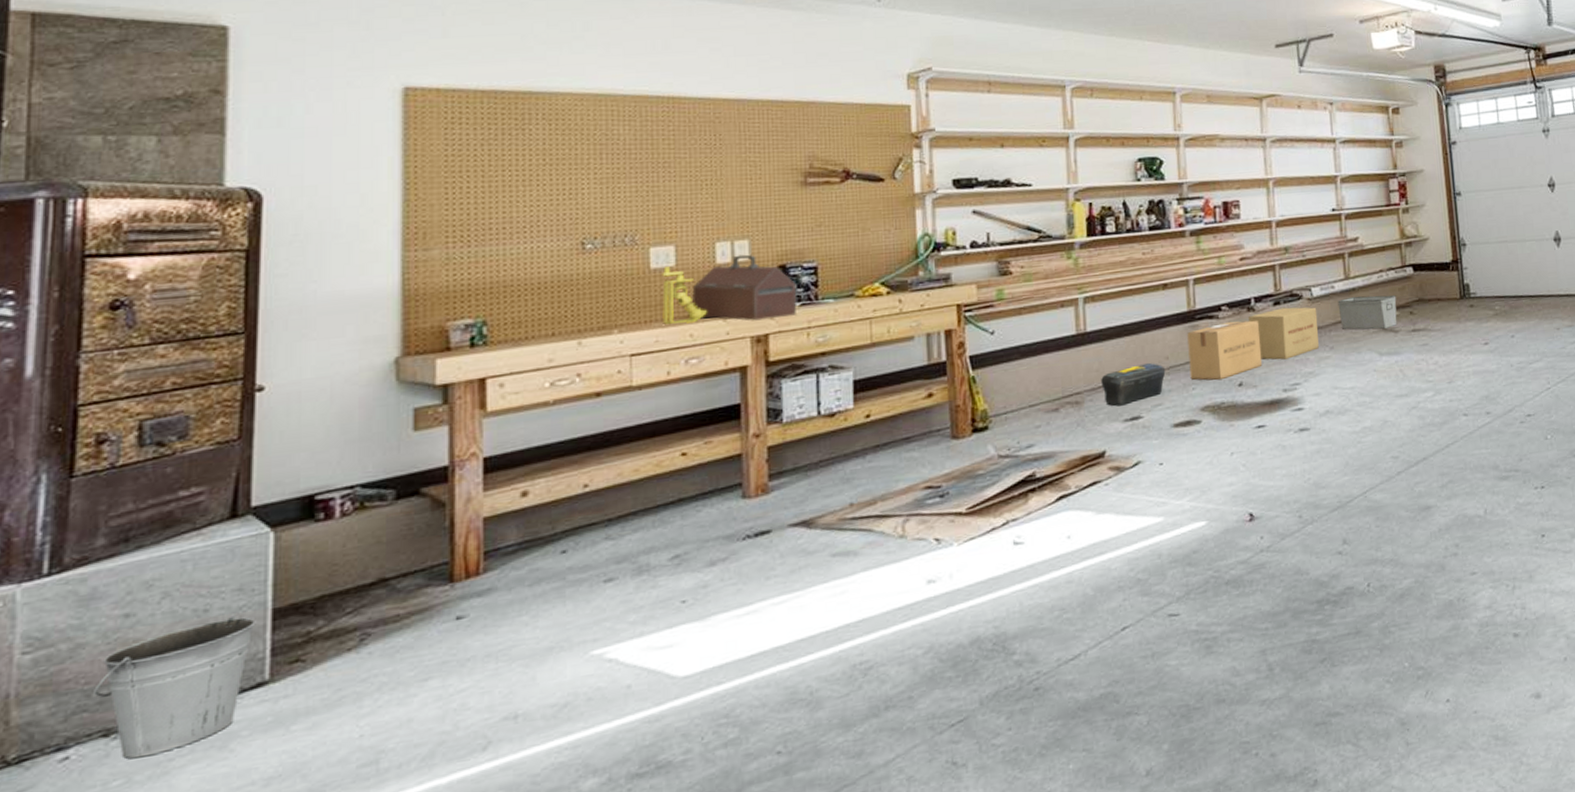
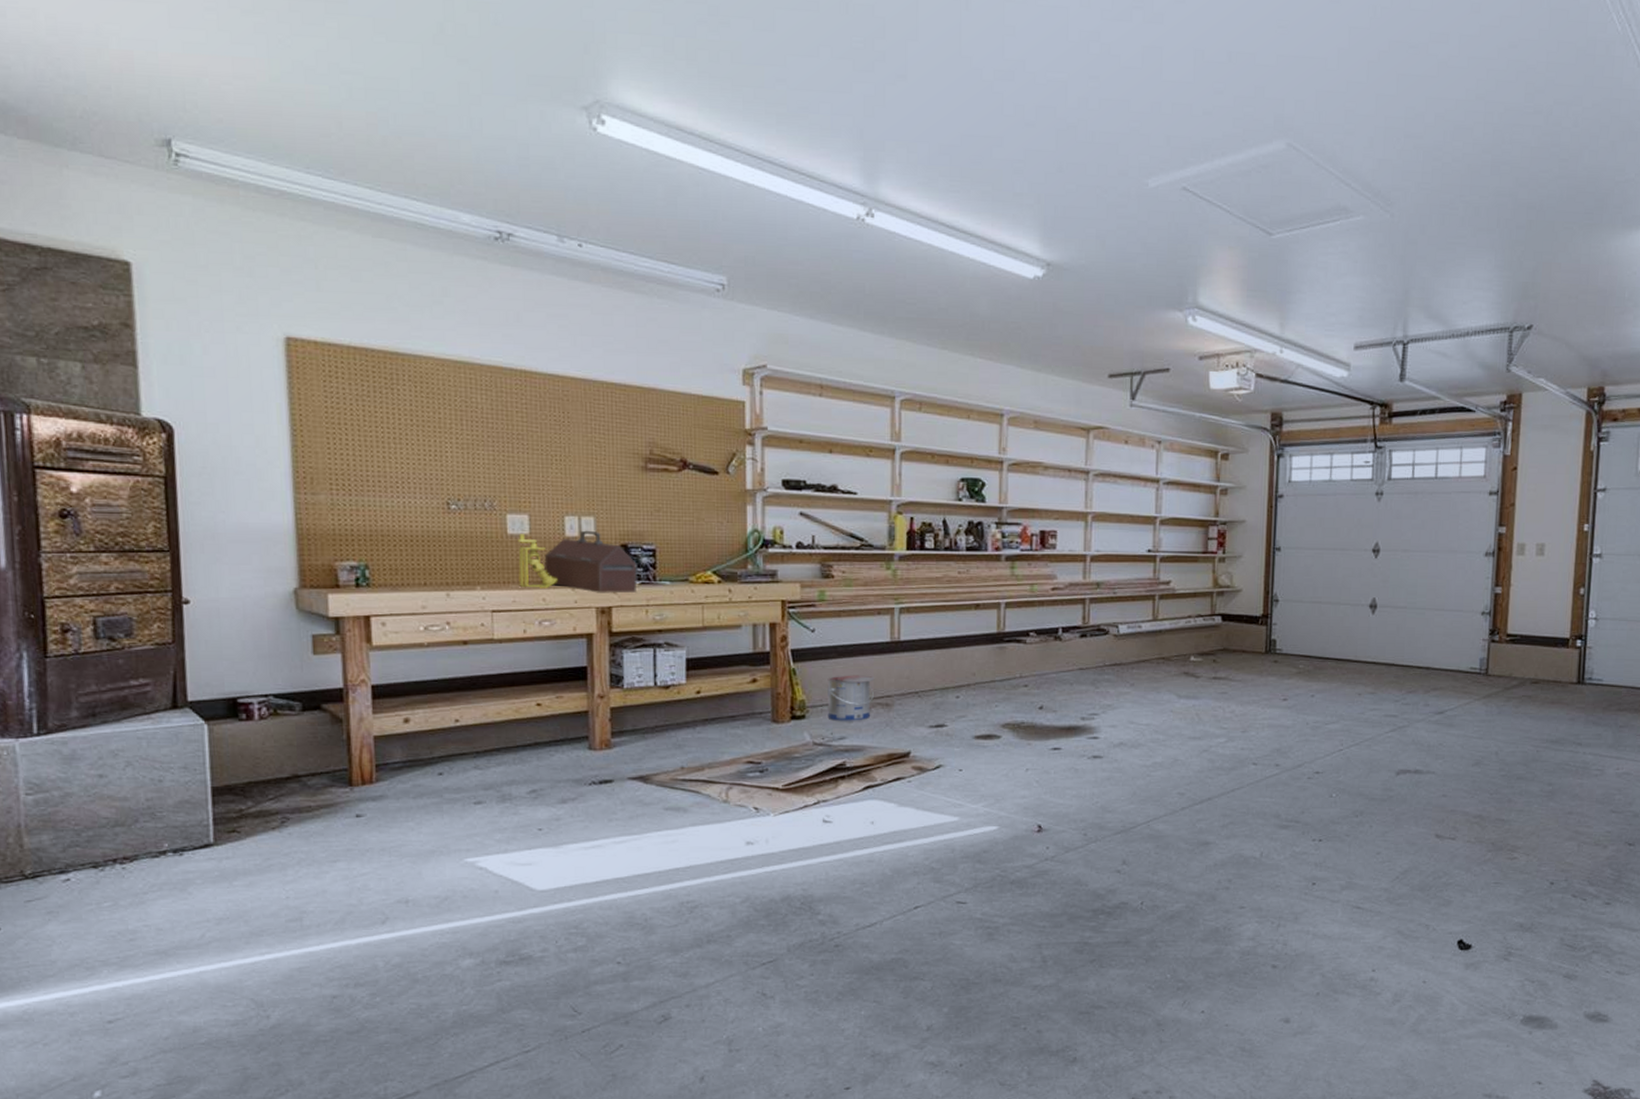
bucket: present [94,613,256,759] -> none [82,786,200,888]
paint can: none [1010,373,1062,430] -> present [827,675,875,722]
toolbox: present [1101,363,1166,406] -> none [911,677,972,713]
box: present [1187,320,1263,381] -> none [994,647,1064,701]
box: present [1249,307,1319,361] -> none [1055,640,1122,691]
storage bin: present [1337,295,1398,330] -> none [1143,638,1202,674]

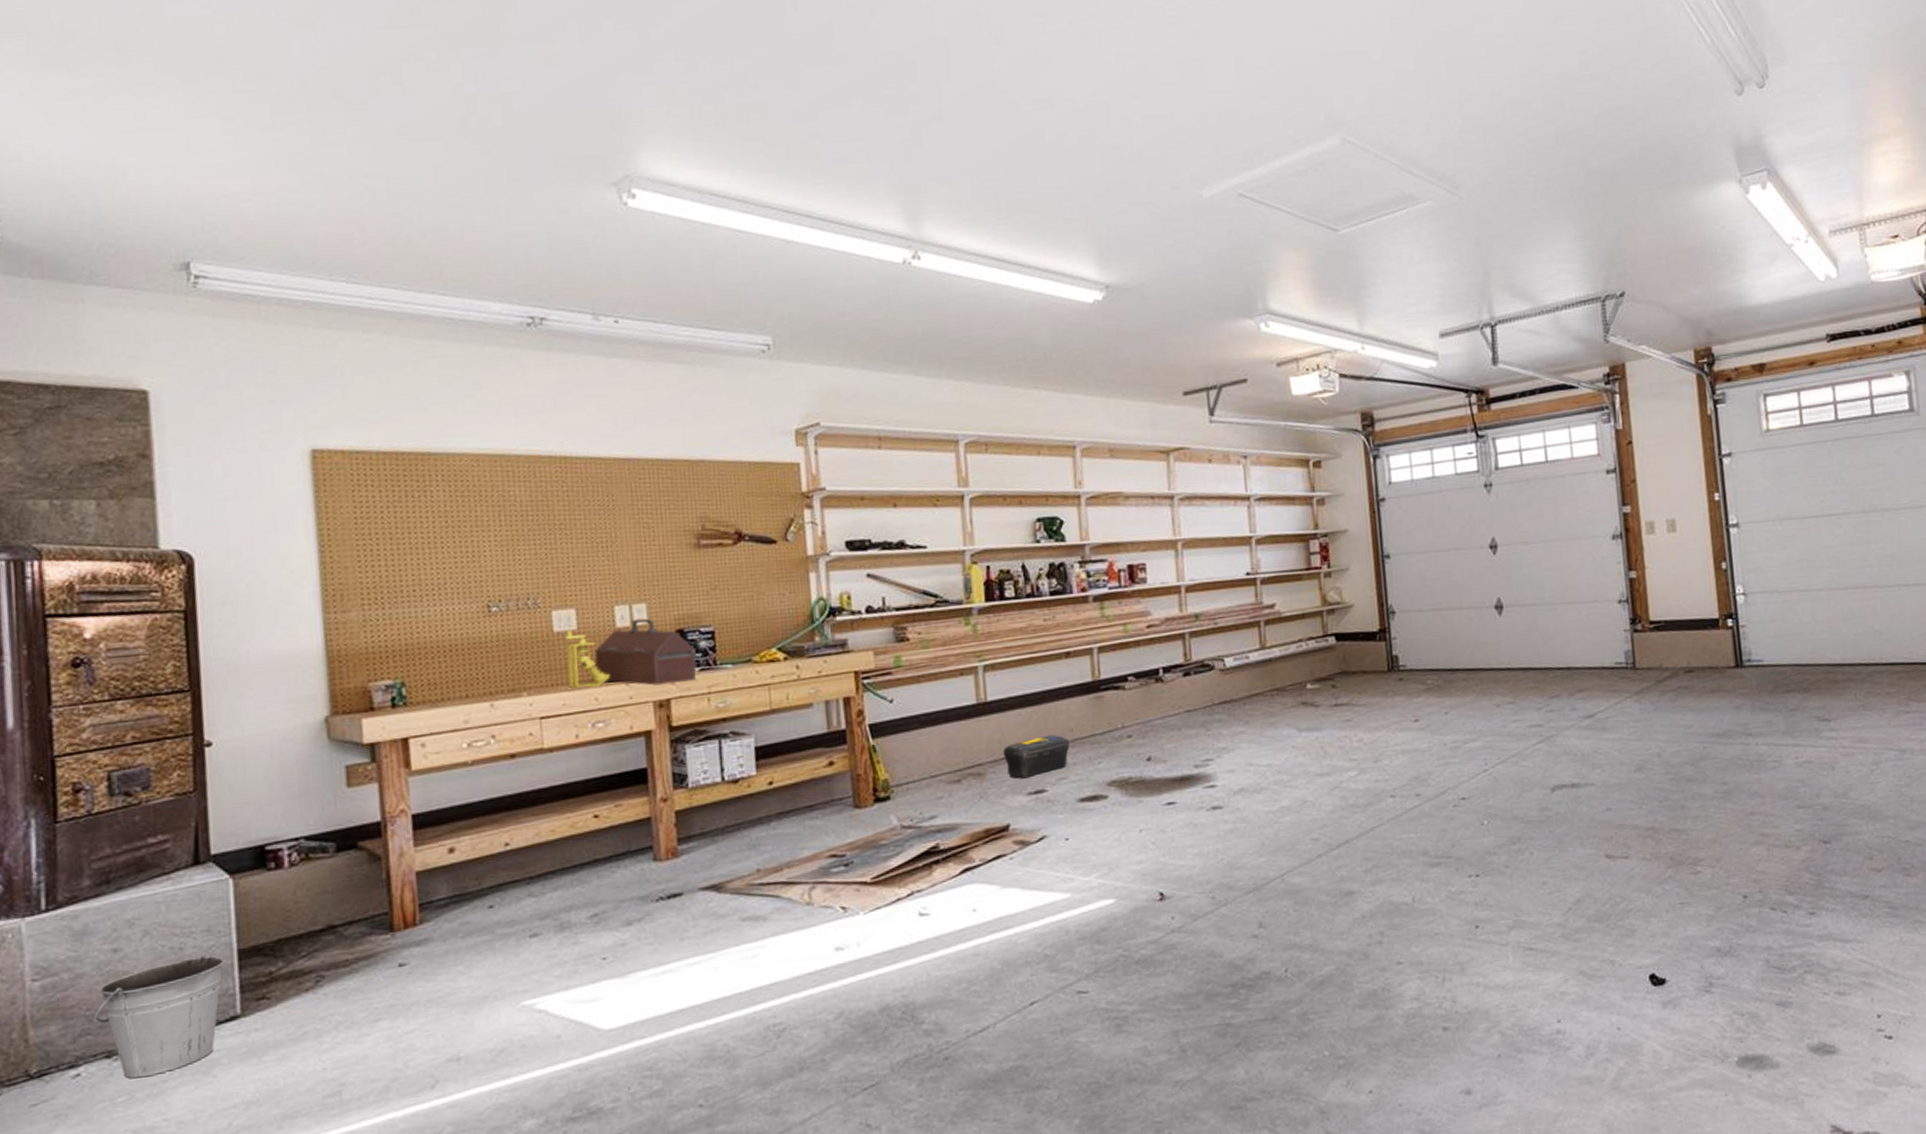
bucket: none [82,786,200,888] -> present [94,952,225,1079]
paint can: present [827,675,875,722] -> none [911,743,964,800]
toolbox: none [911,677,972,713] -> present [1003,735,1070,779]

